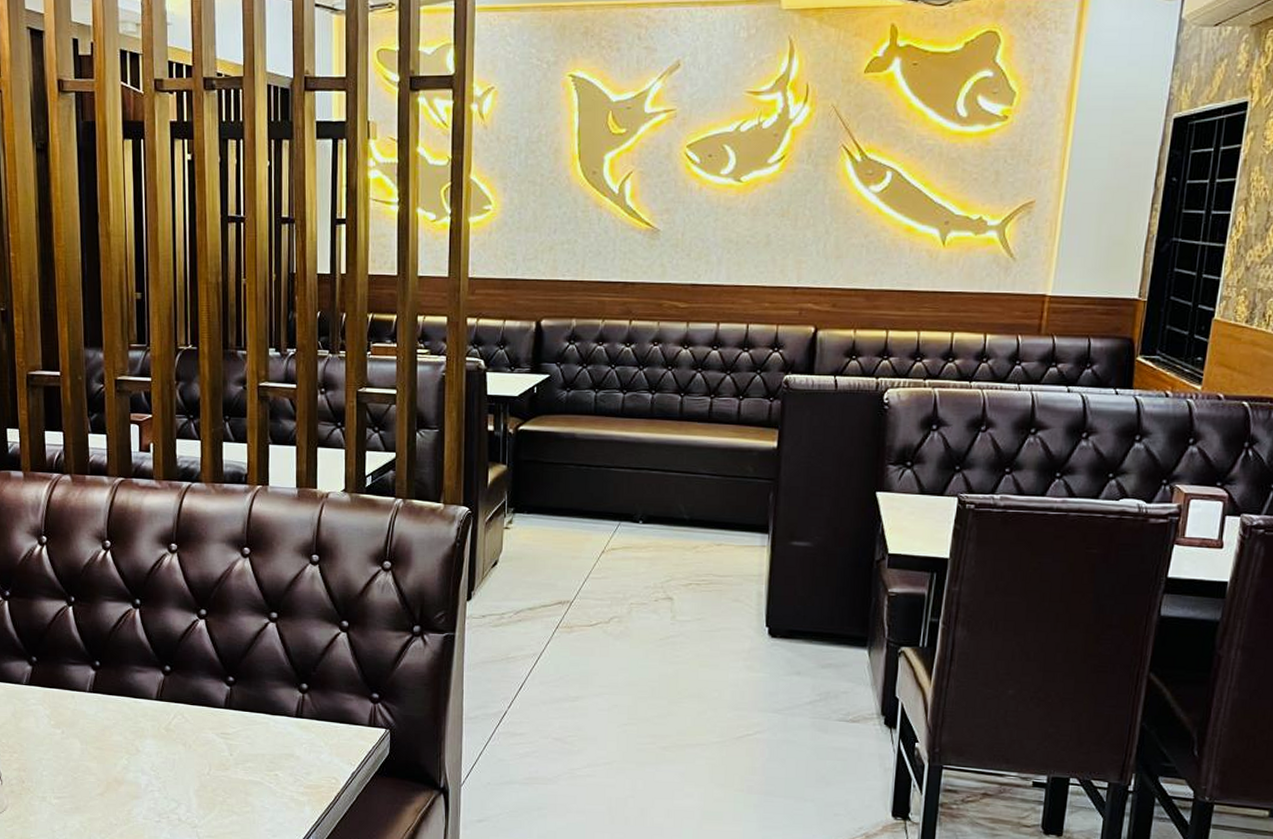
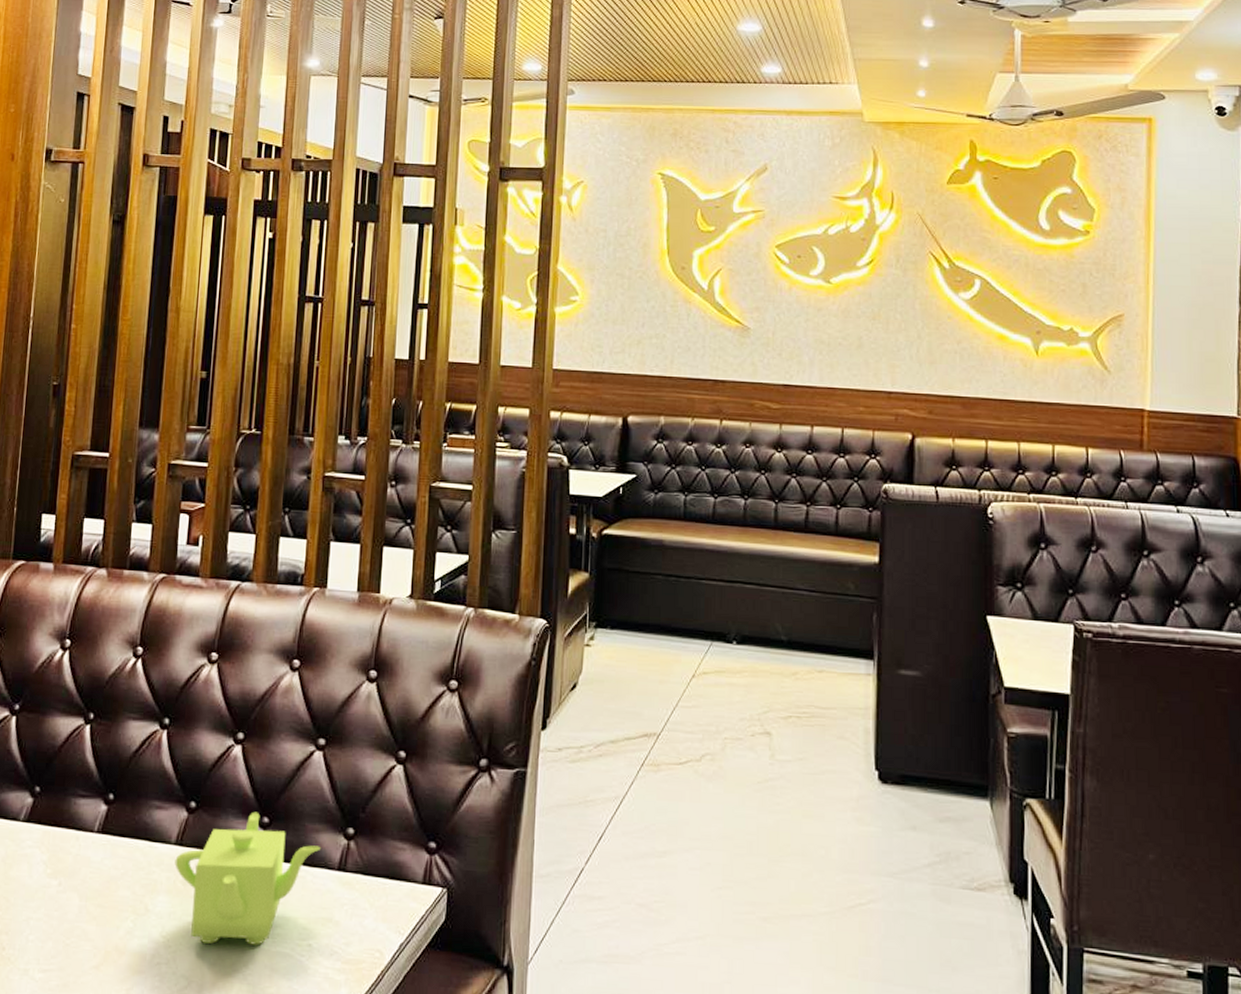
teapot: none [157,673,279,776] -> present [175,811,320,945]

